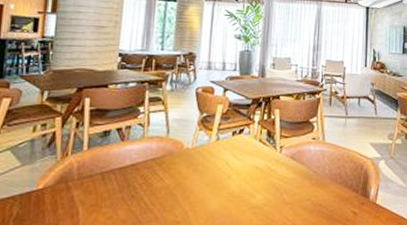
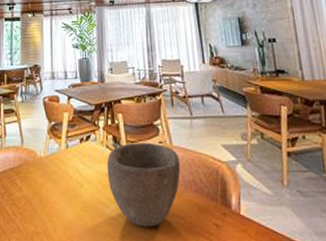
bowl: none [257,138,330,215] -> present [106,142,181,227]

